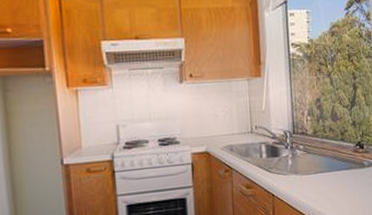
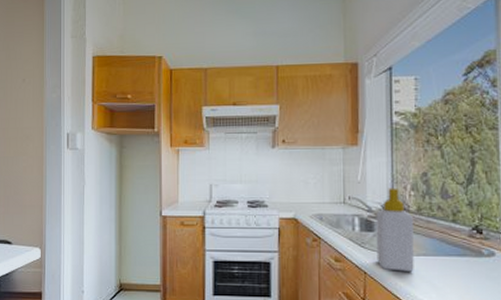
soap bottle: none [279,114,313,190] -> present [376,188,414,272]

